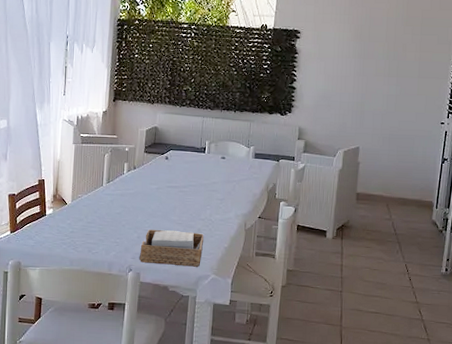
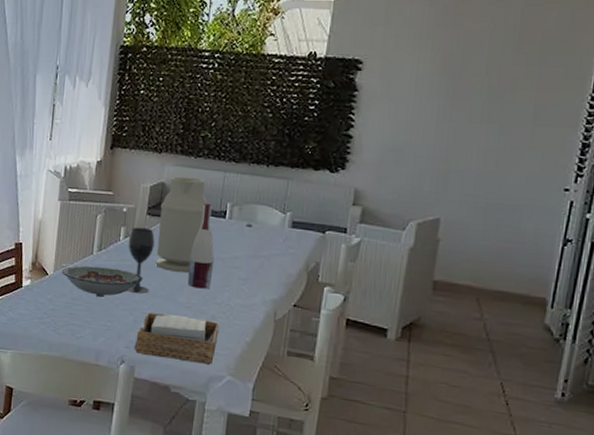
bowl: none [78,195,143,221] -> present [61,265,142,298]
wine glass: none [130,162,151,215] -> present [128,227,155,294]
water jug: none [153,122,190,197] -> present [155,176,207,273]
wine bottle: none [178,142,198,209] -> present [187,204,215,289]

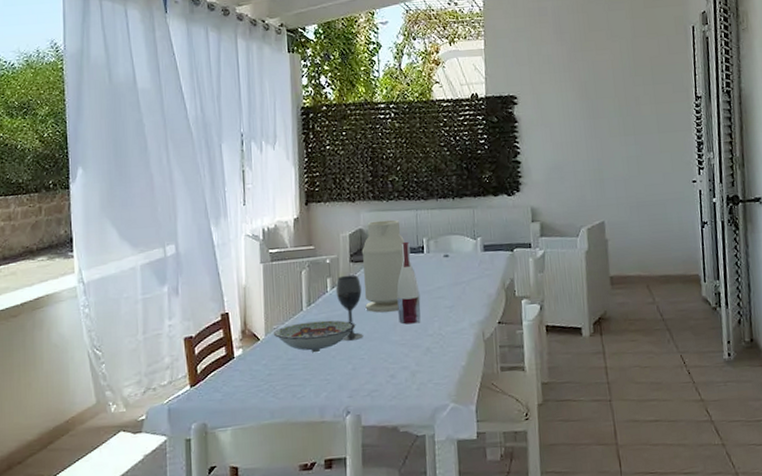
napkin holder: present [135,312,220,365] -> none [357,352,436,401]

